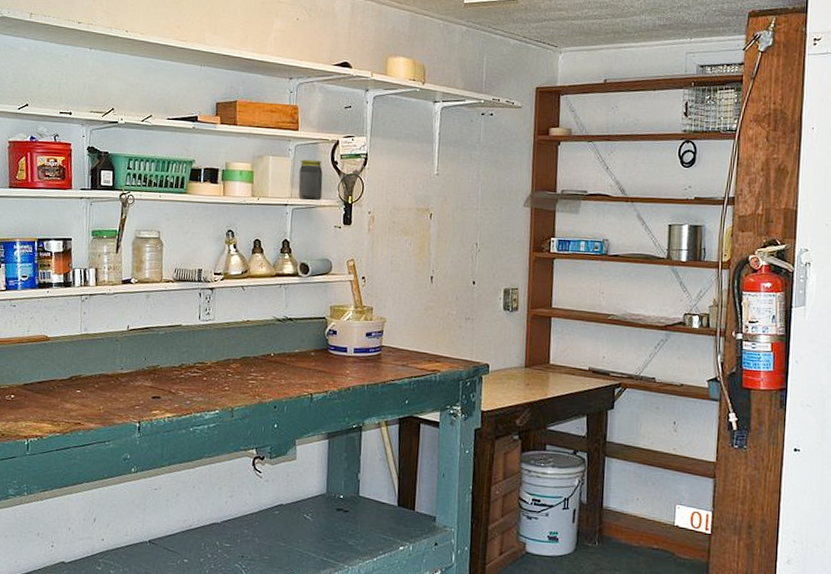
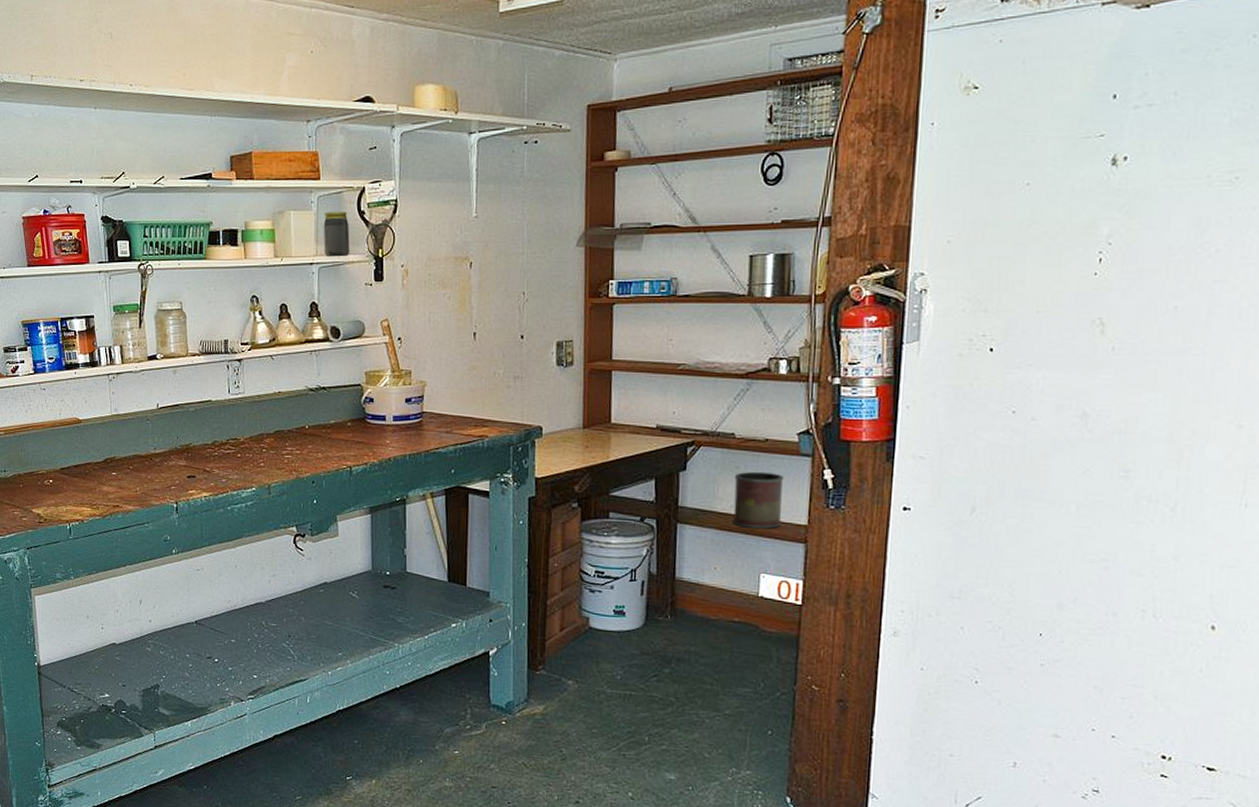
paint can: none [653,412,697,465] -> present [733,471,784,529]

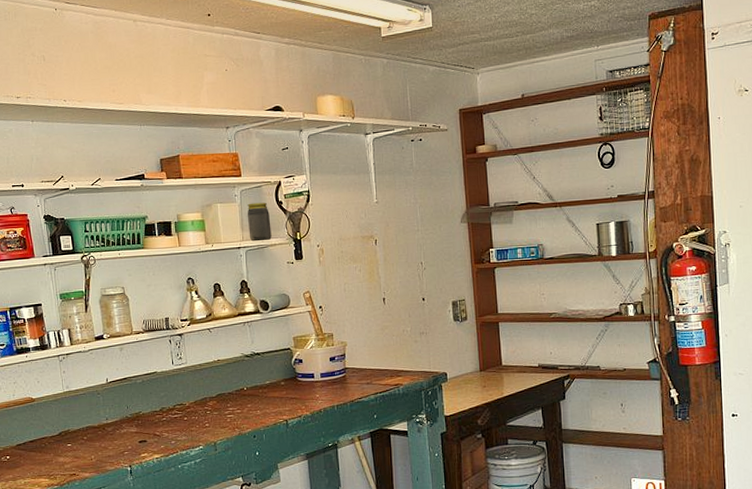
paint can: present [733,471,784,529] -> none [603,395,643,442]

